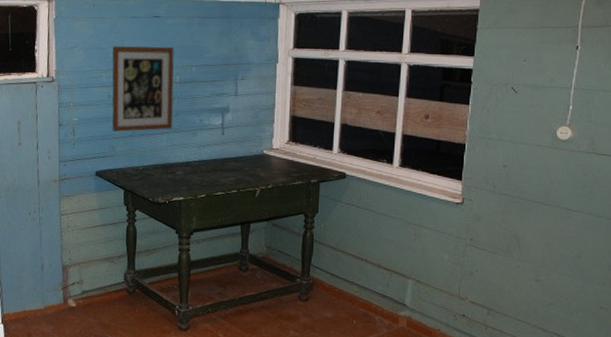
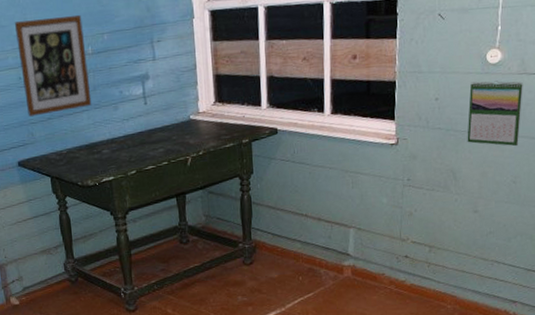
calendar: none [533,154,592,222] -> present [467,81,523,147]

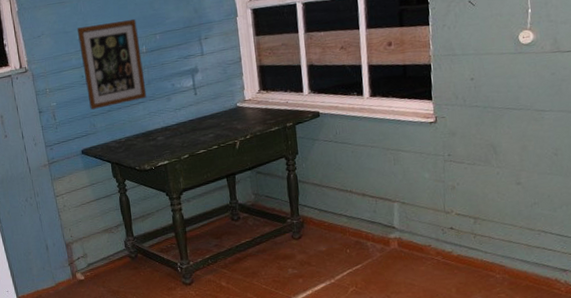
calendar: present [467,81,523,147] -> none [504,59,558,121]

